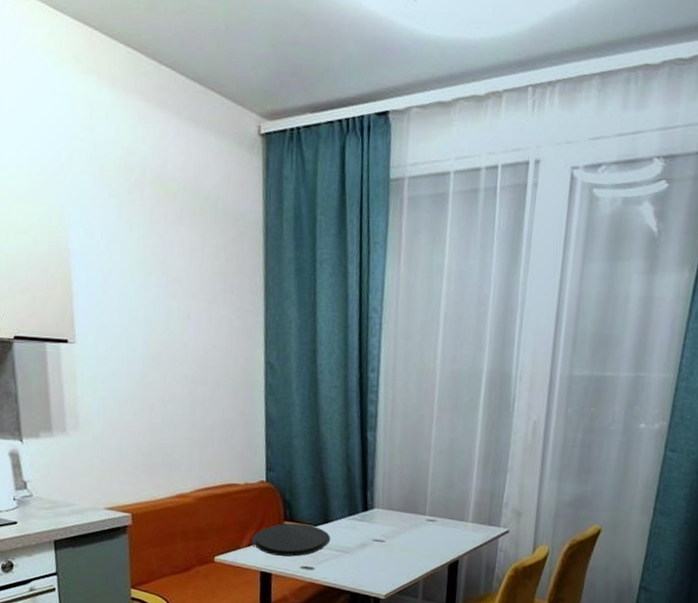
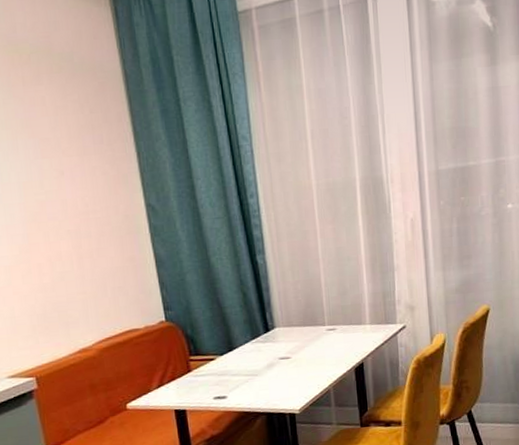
plate: present [251,523,331,557] -> none [160,355,239,392]

